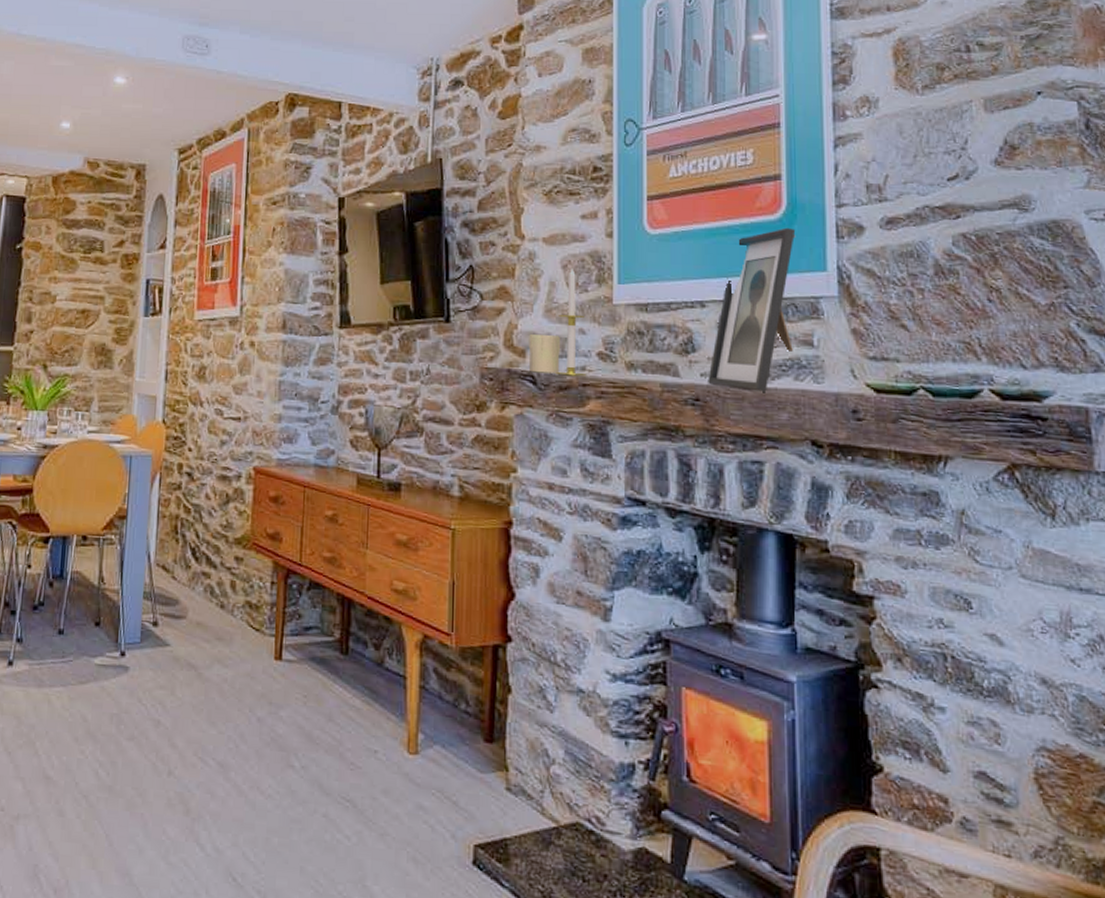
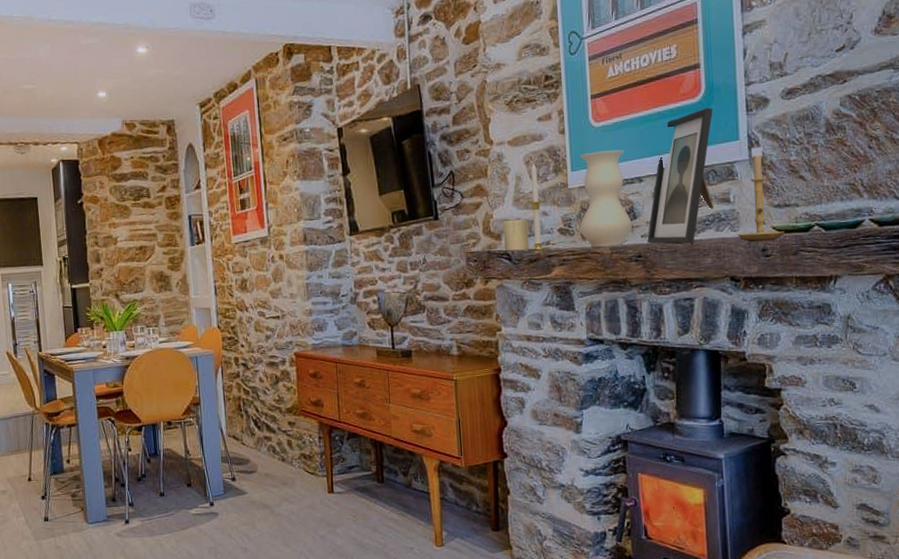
vase: none [624,264,690,384] -> present [580,150,632,248]
candle holder: none [821,282,881,402] -> present [737,146,784,243]

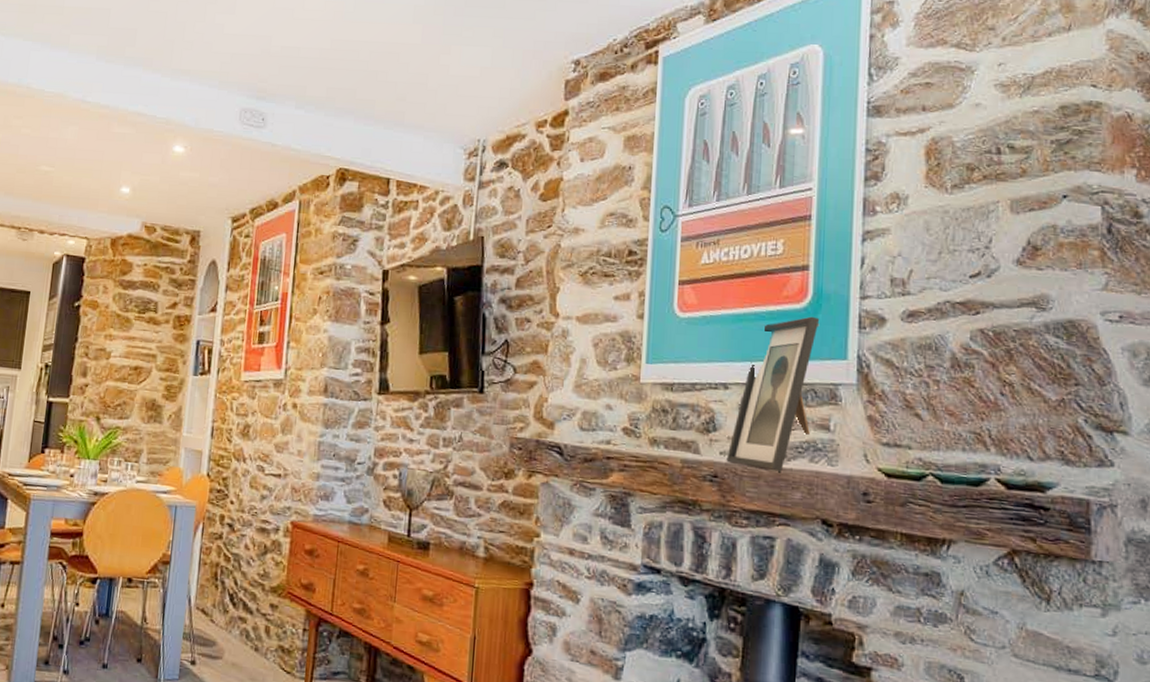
candle: present [502,219,529,251] -> none [557,408,588,446]
candle: present [525,162,551,251] -> none [581,346,612,450]
vase: present [580,150,632,248] -> none [648,345,711,461]
candle holder: present [737,146,784,243] -> none [834,371,892,485]

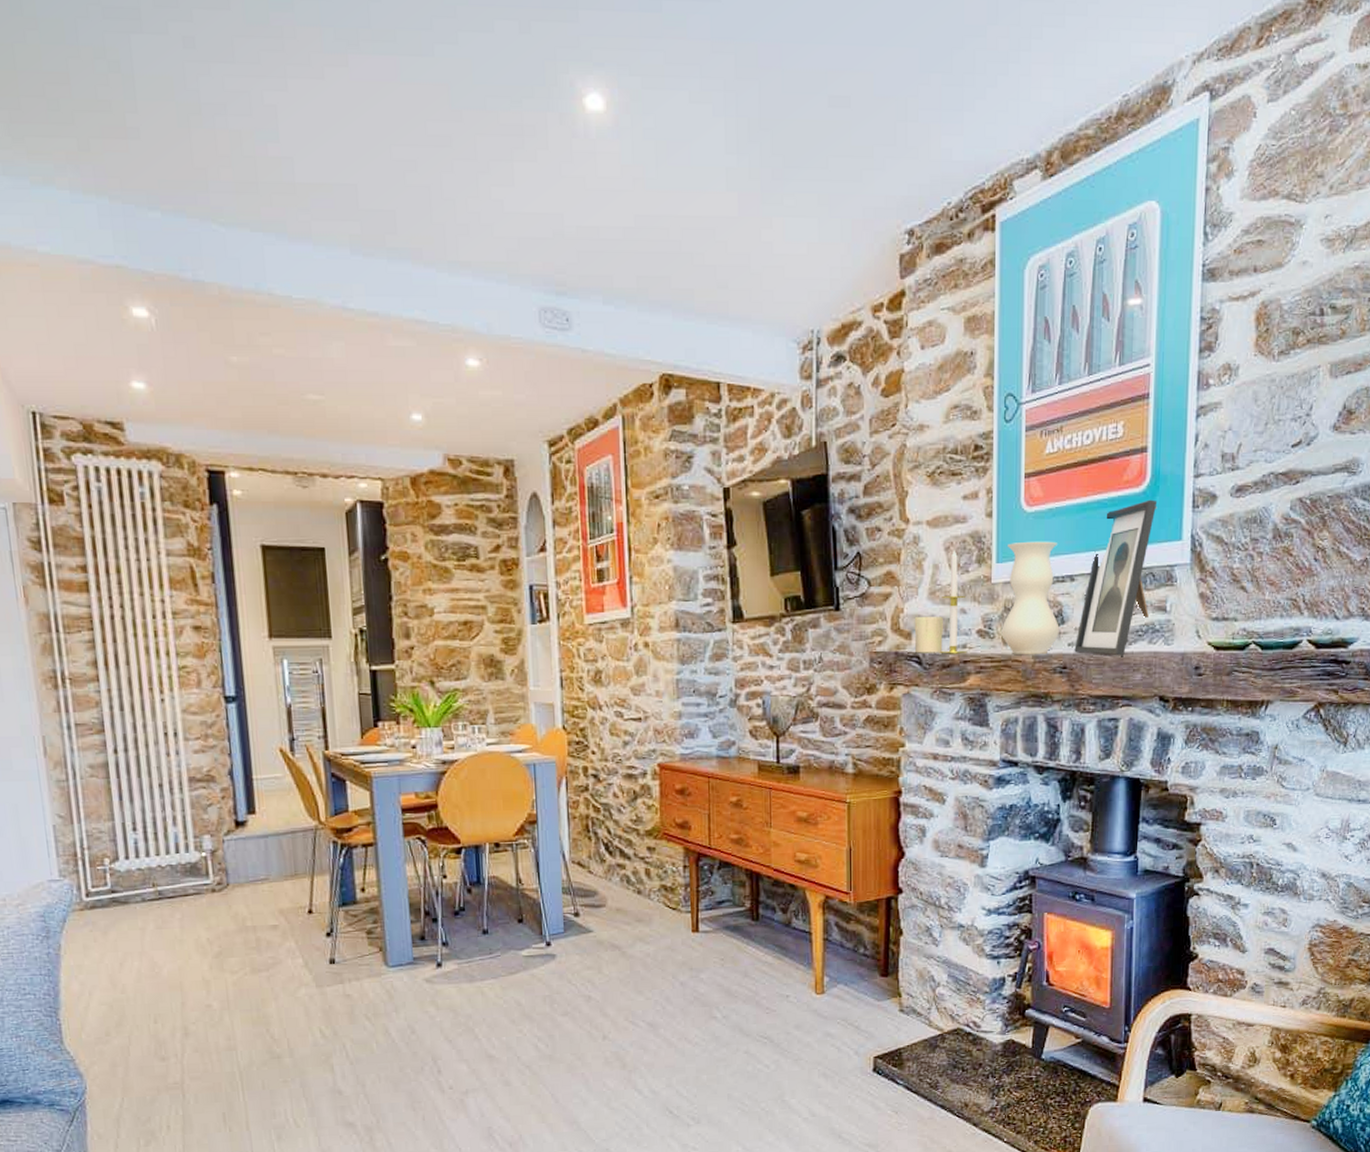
candle: none [557,408,588,446] -> present [914,616,943,653]
candle: none [581,346,612,450] -> present [939,549,968,654]
vase: none [648,345,711,461] -> present [1001,541,1059,655]

